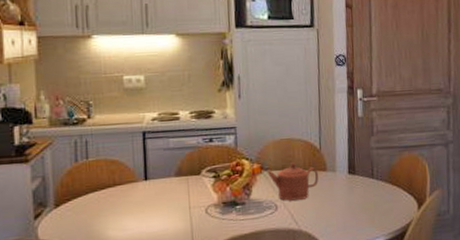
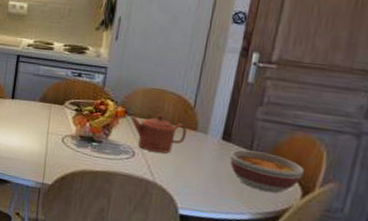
bowl: none [357,176,415,213] -> present [229,149,304,193]

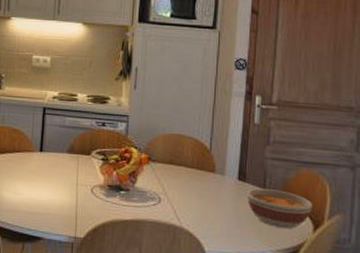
teapot: present [130,114,187,154] -> none [154,158,206,197]

